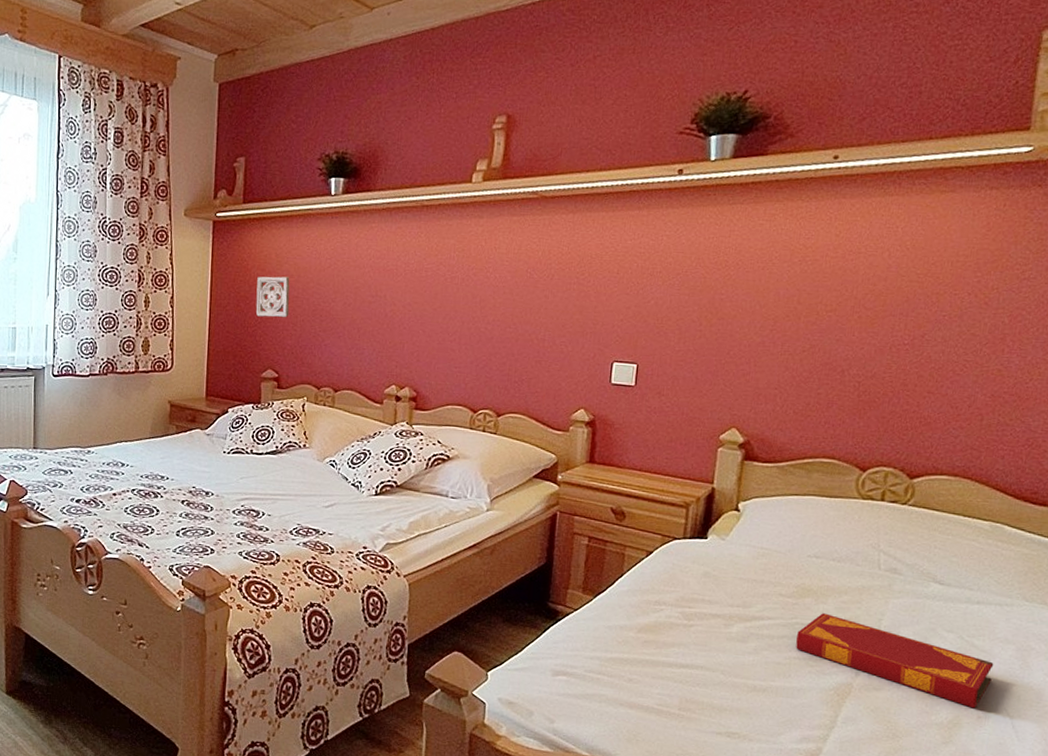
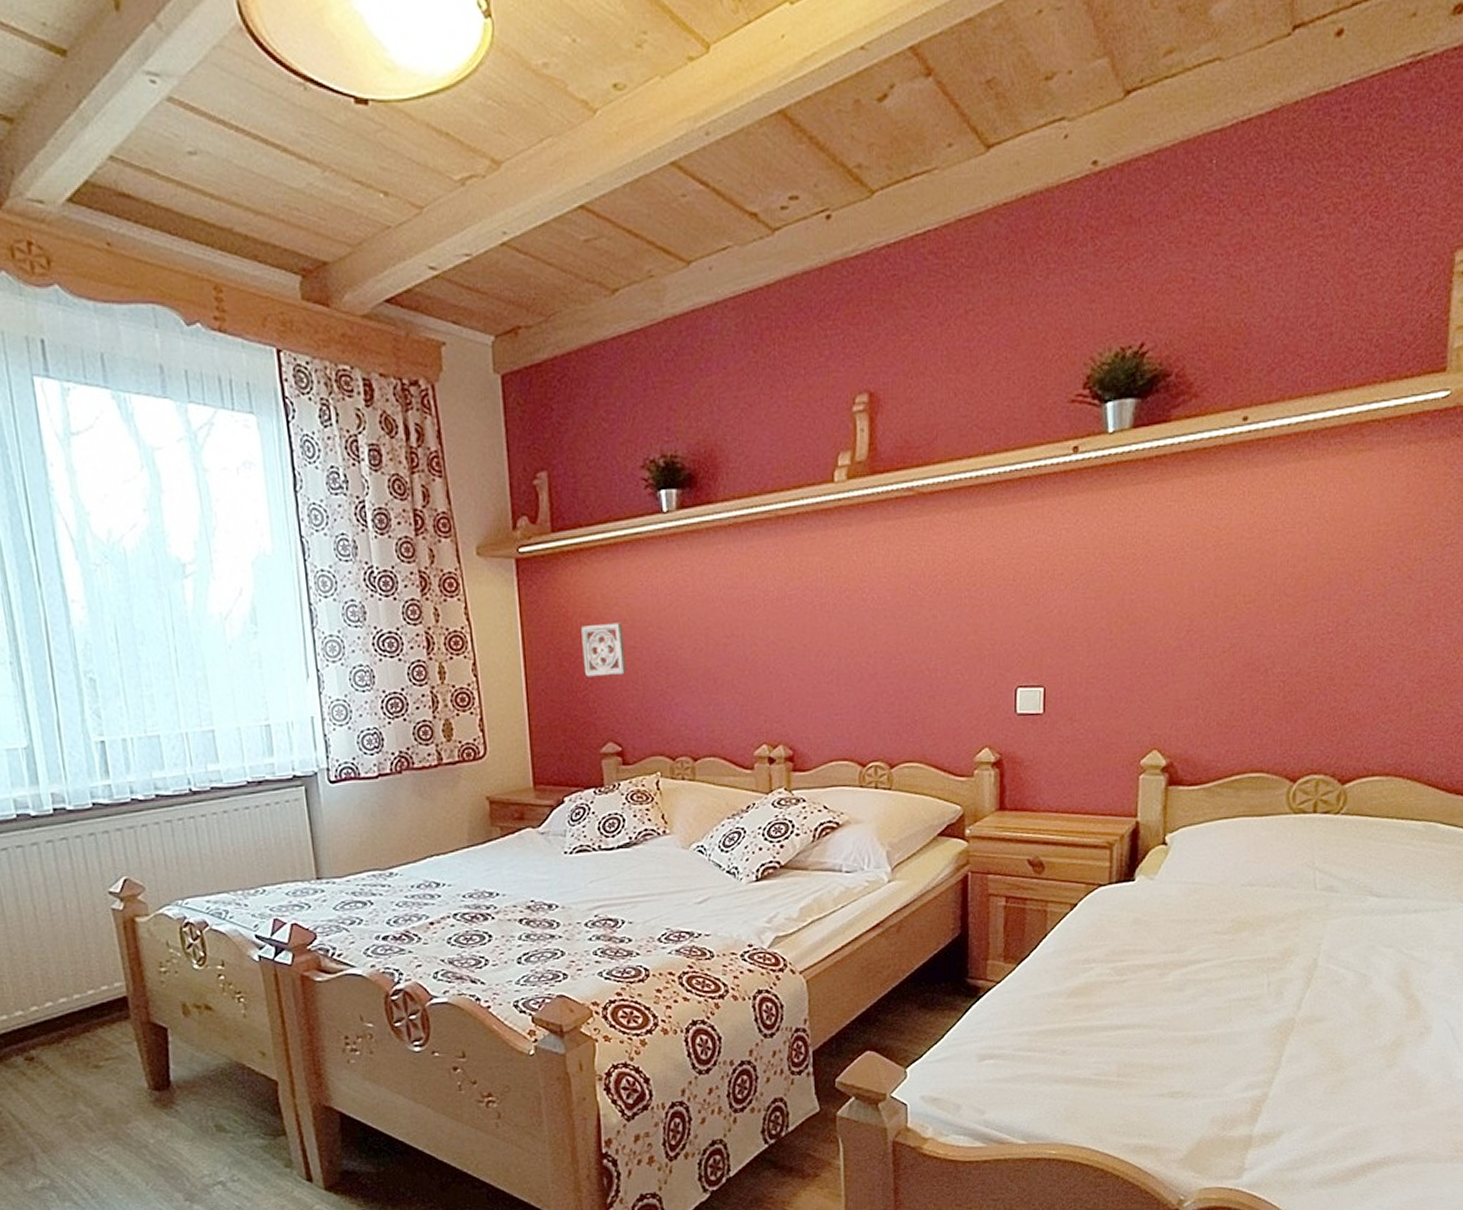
hardback book: present [796,613,994,709] -> none [1235,946,1433,1025]

